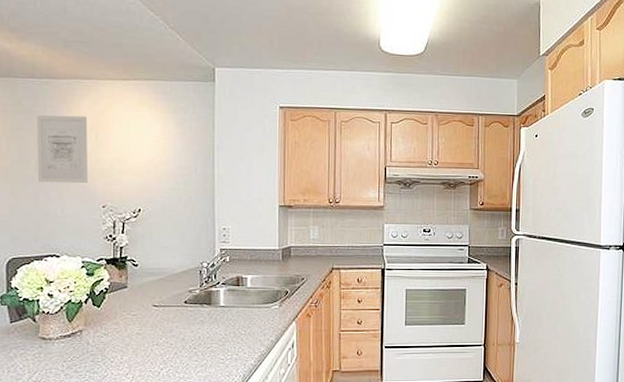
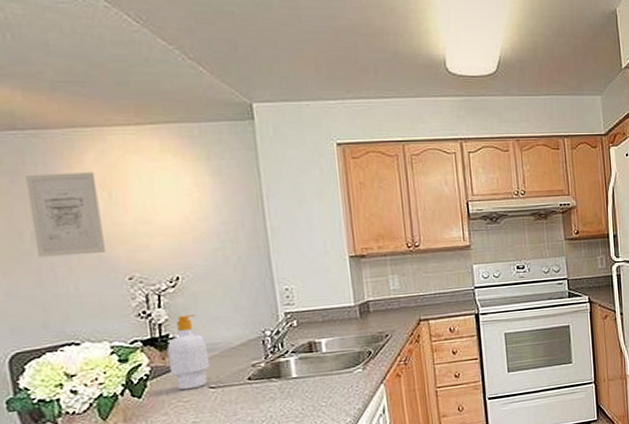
soap bottle: none [124,242,156,305] -> present [166,314,210,391]

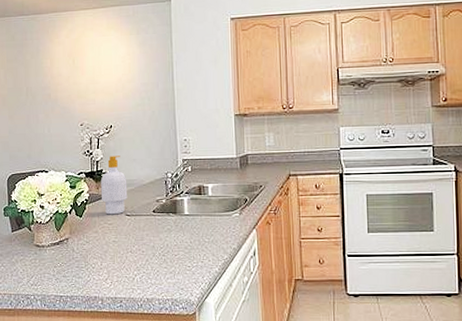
wall art: present [26,172,105,258] -> none [27,45,68,107]

